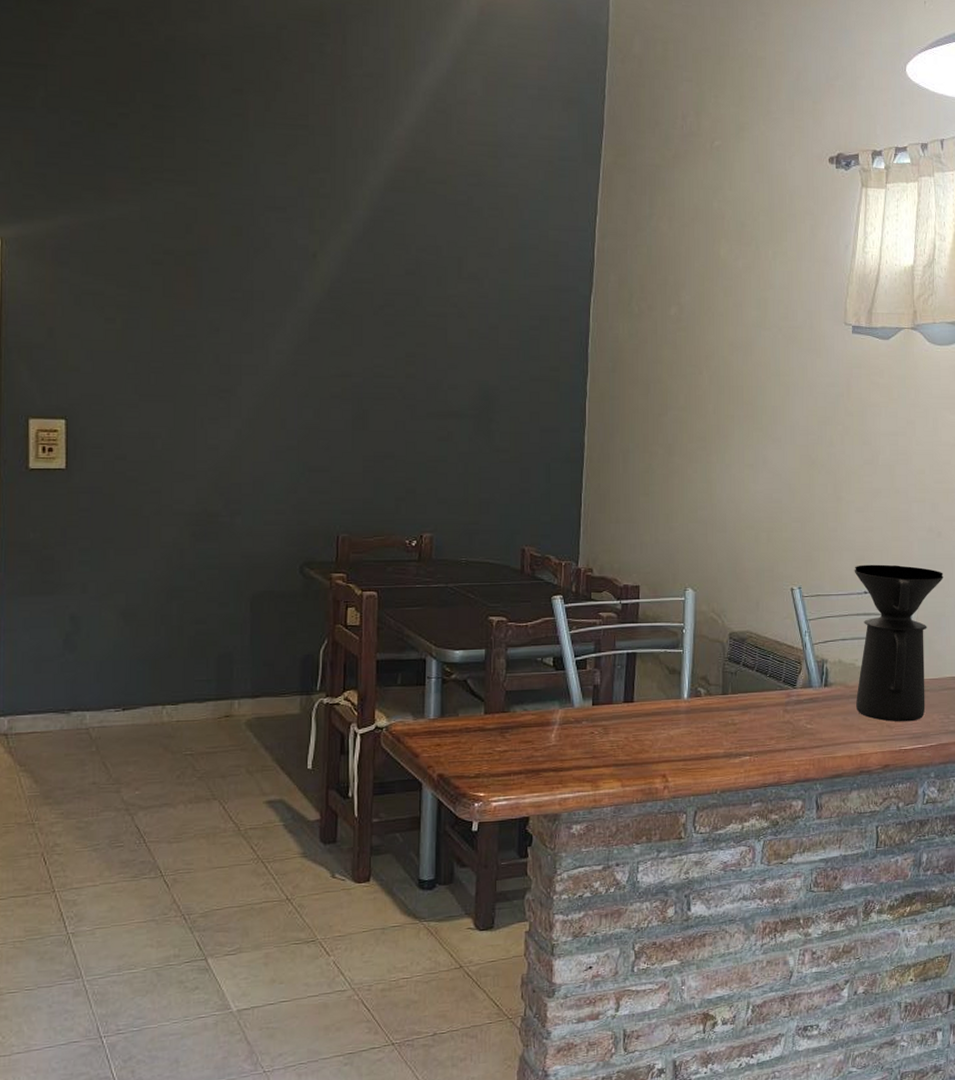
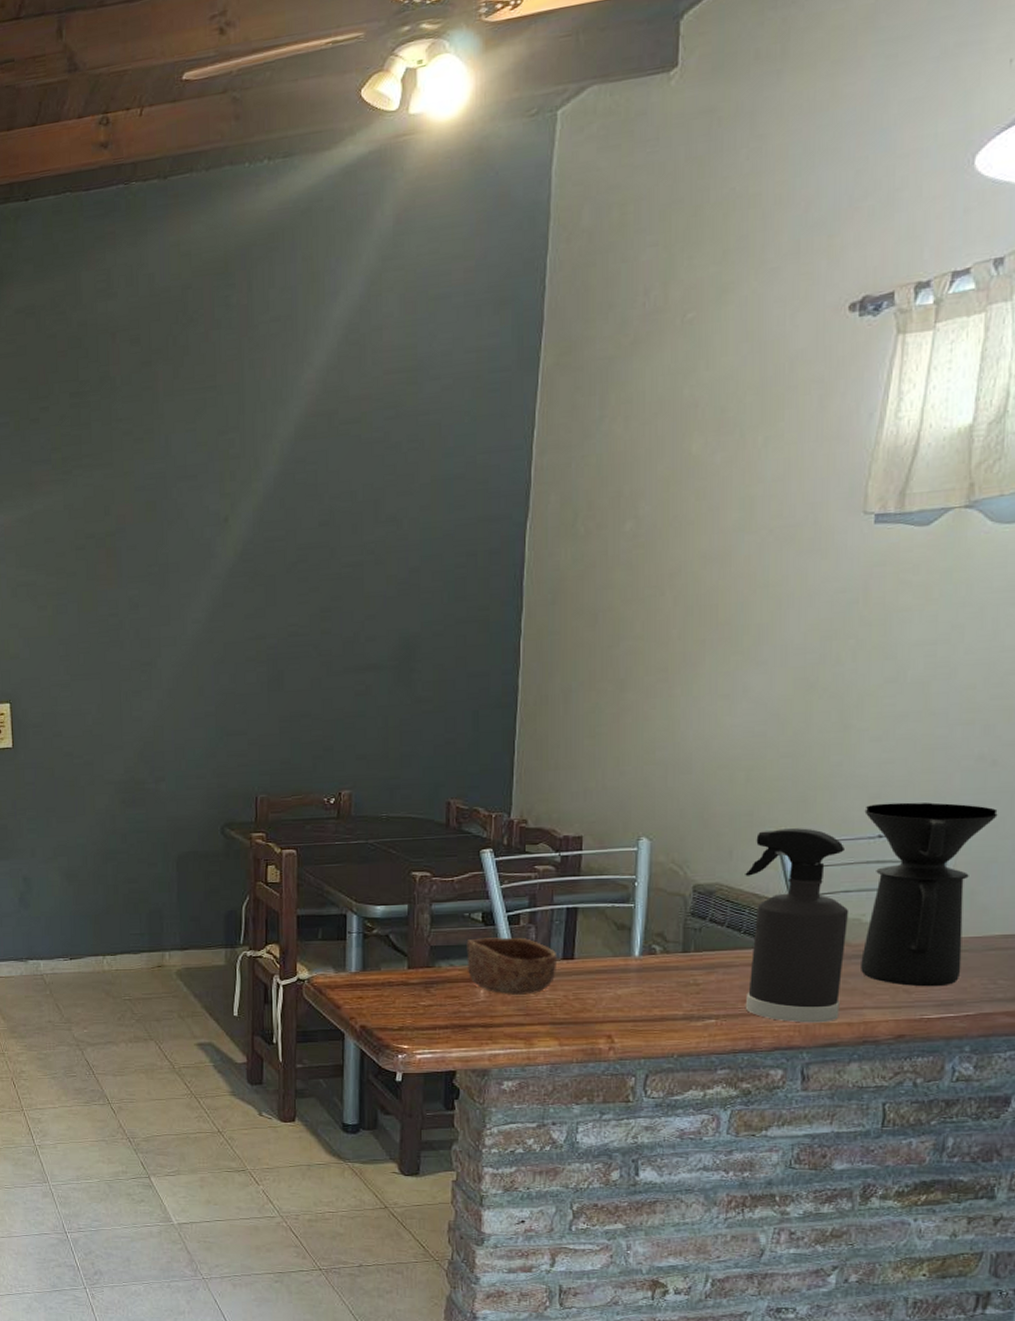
bowl: none [539,681,620,738] -> present [466,937,558,995]
spray bottle: none [769,584,846,757] -> present [745,828,849,1023]

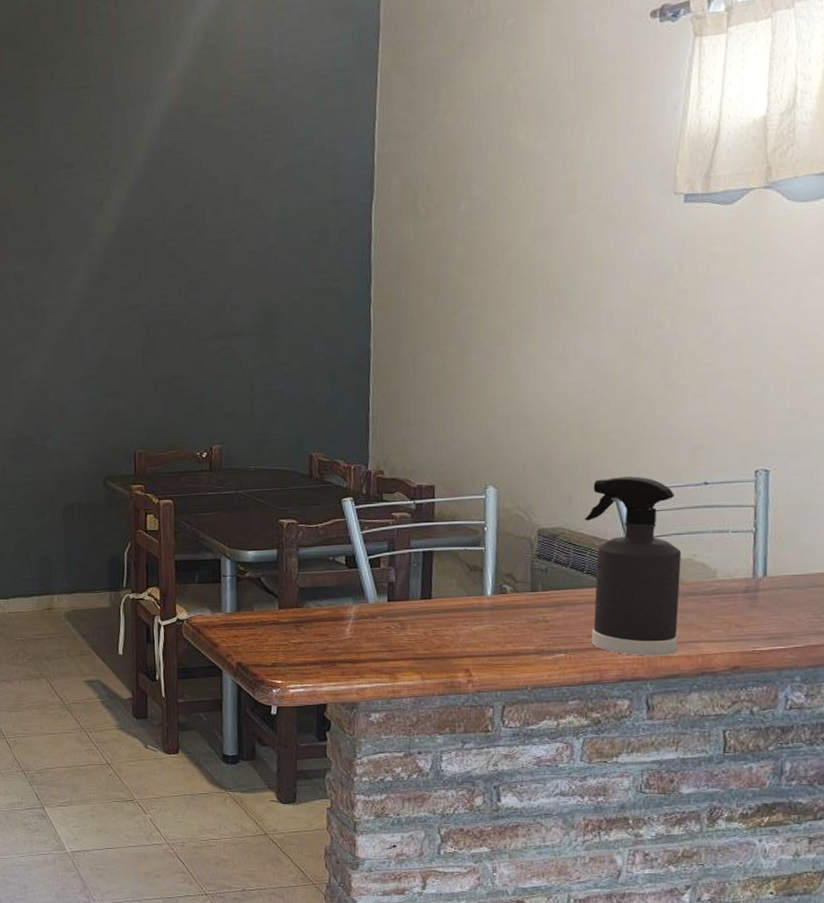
bowl: present [466,937,558,995] -> none [332,579,417,633]
coffee maker: present [861,802,998,987] -> none [690,452,812,622]

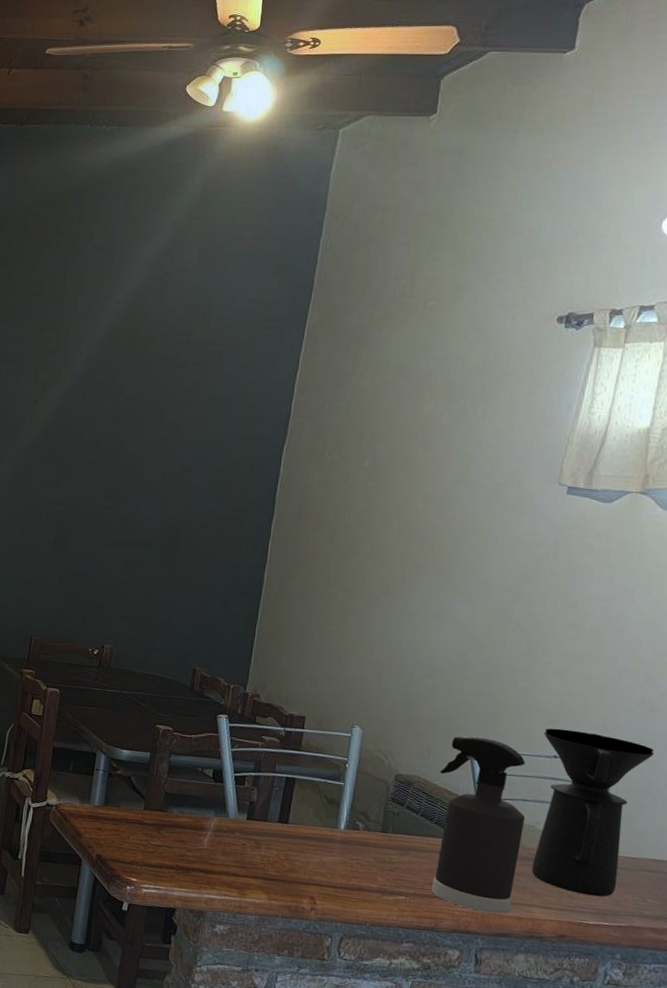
coffee maker: none [690,452,812,622] -> present [532,728,654,897]

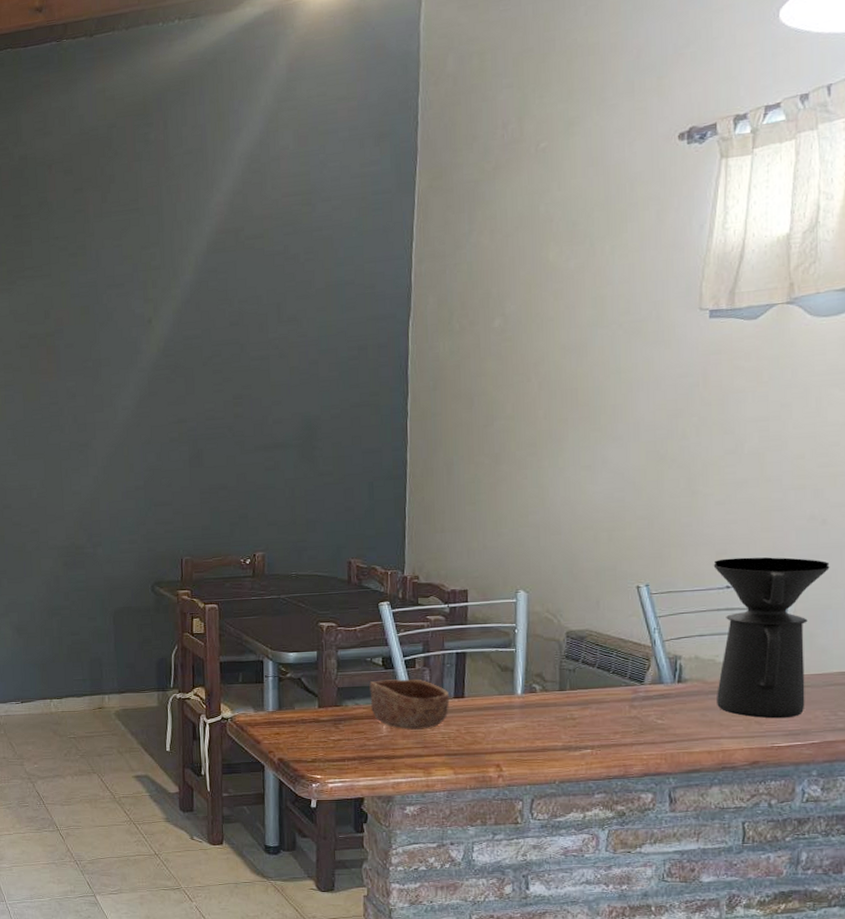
bowl: none [196,792,274,849] -> present [369,679,450,730]
spray bottle: present [431,736,526,914] -> none [611,580,704,752]

